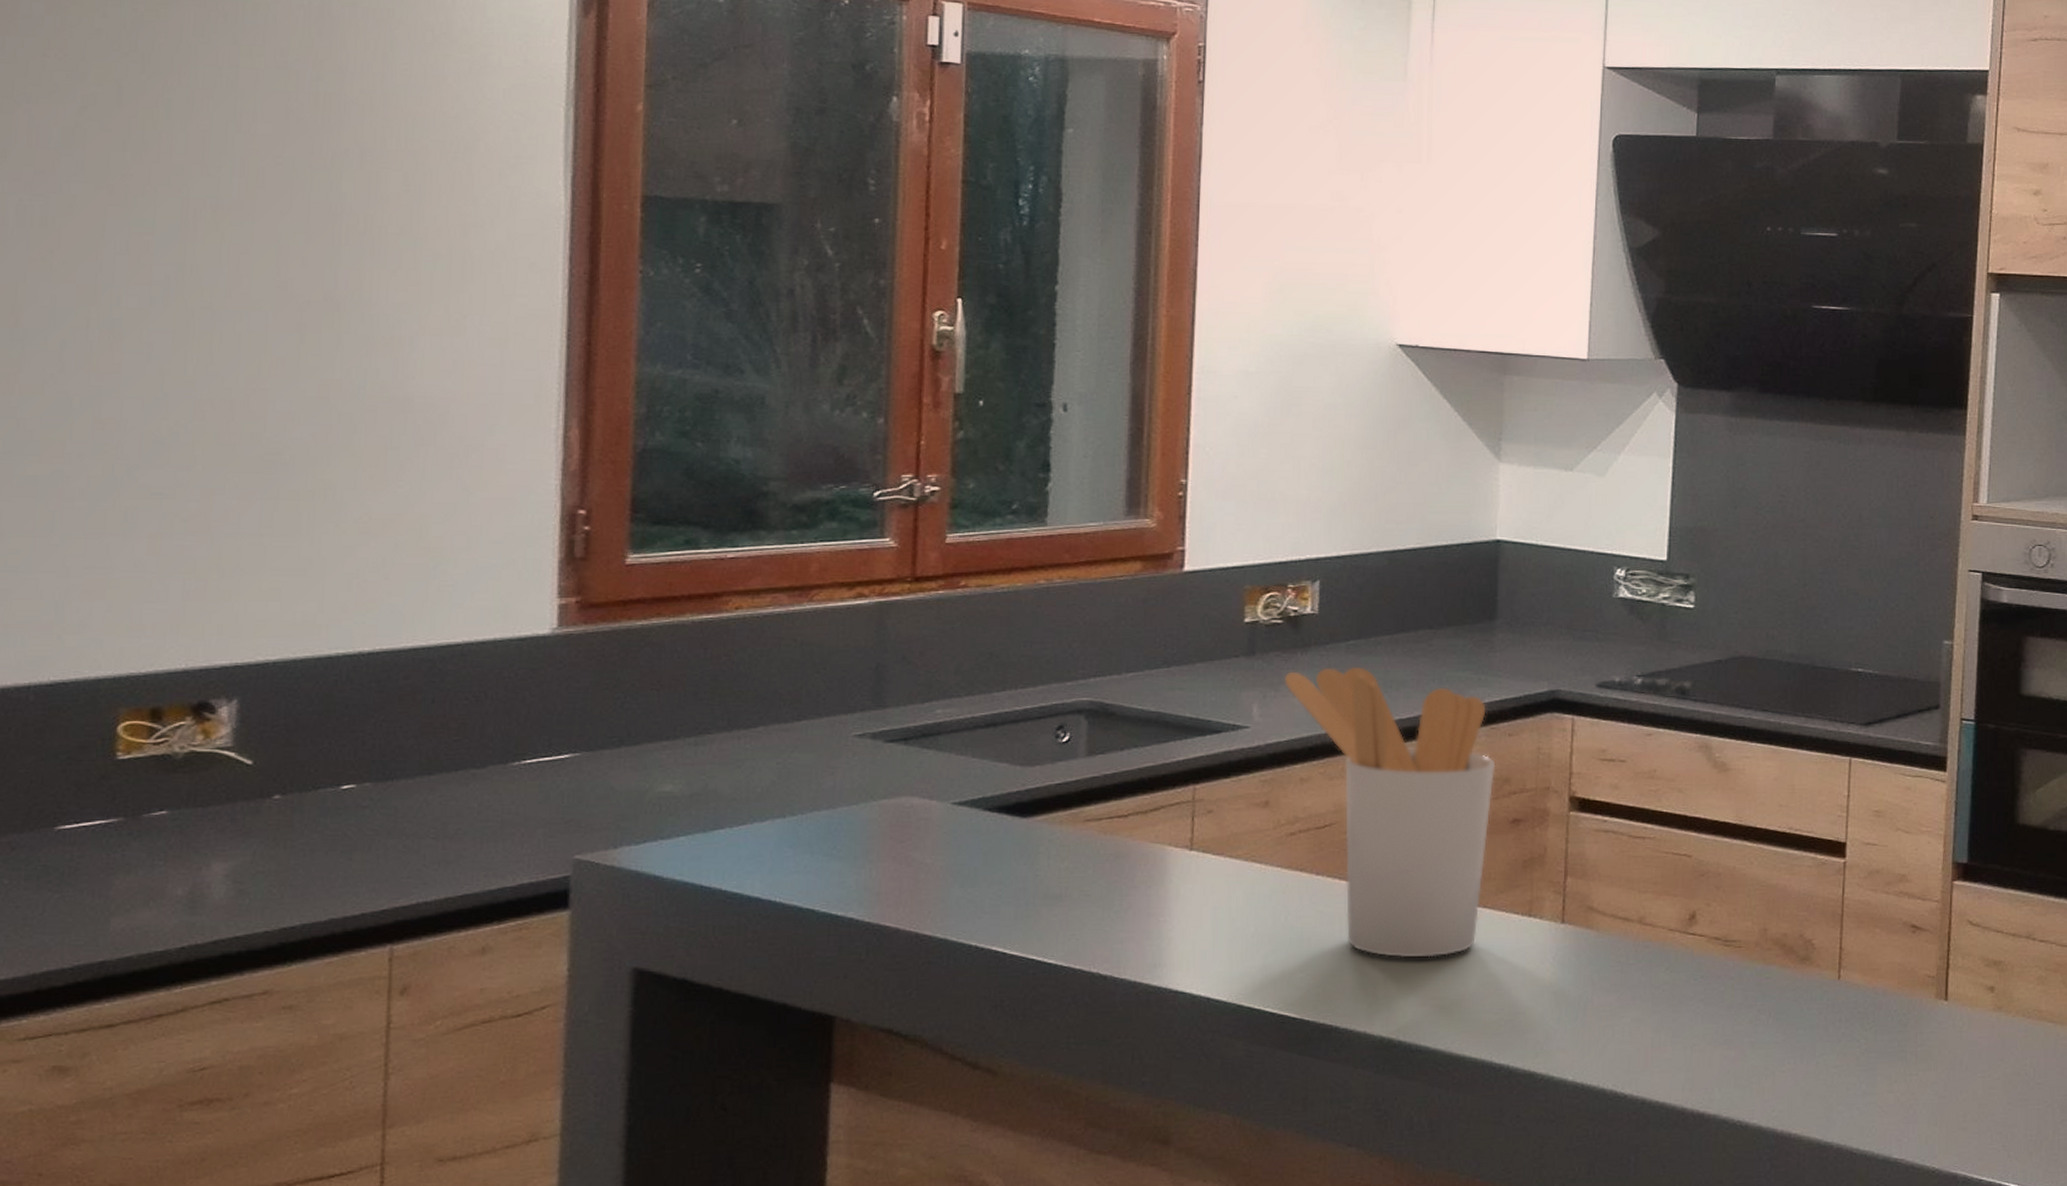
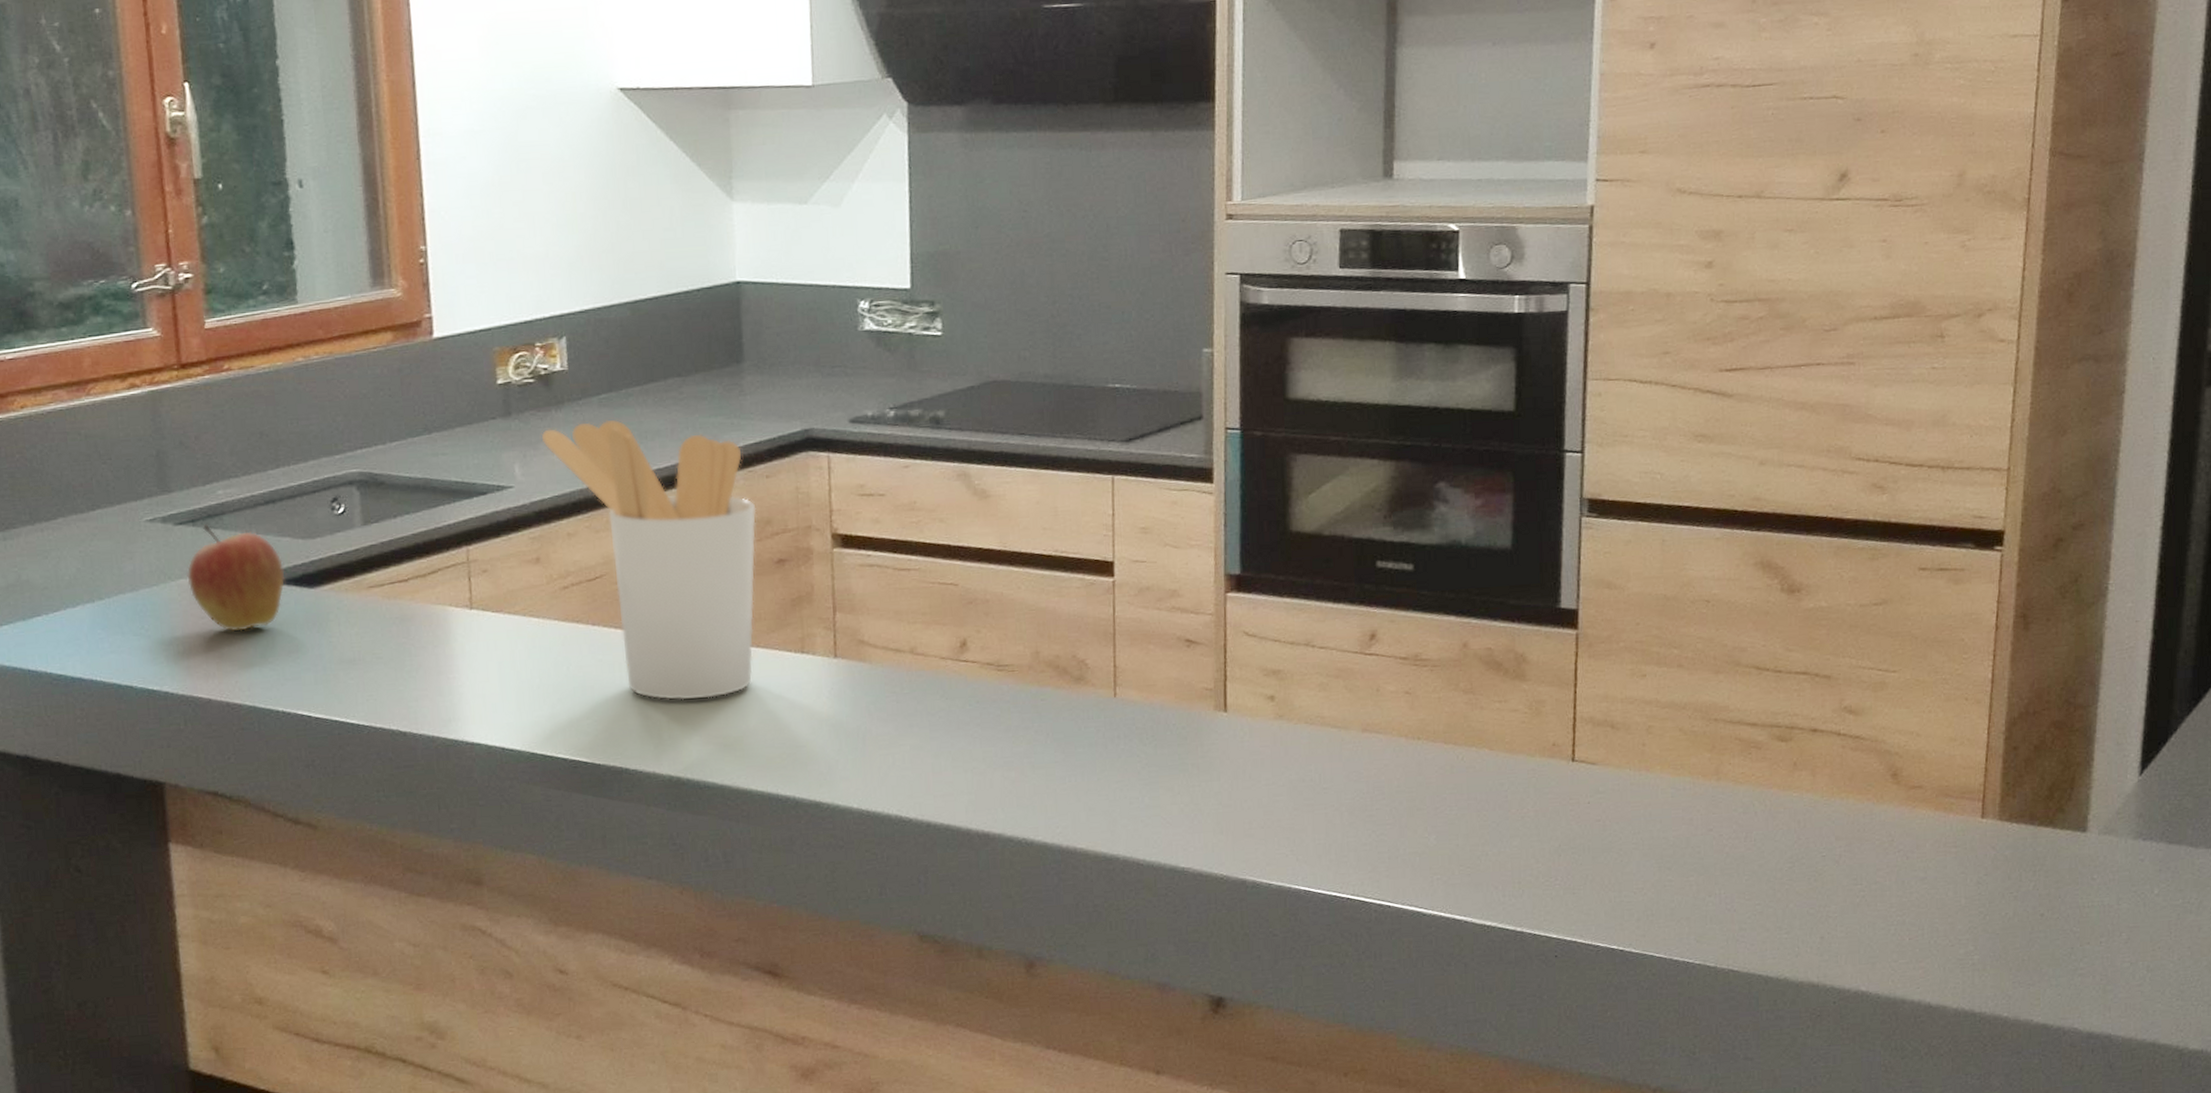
fruit: none [891,743,998,858] -> present [187,524,285,632]

